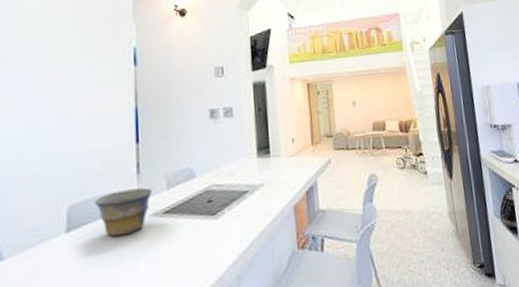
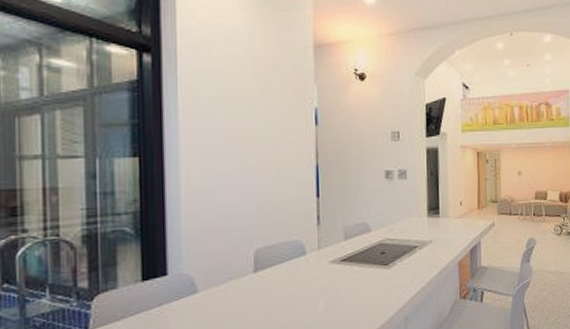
bowl: present [94,187,153,237] -> none [278,237,332,279]

